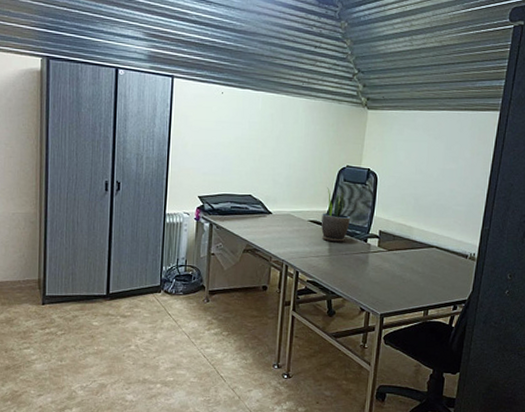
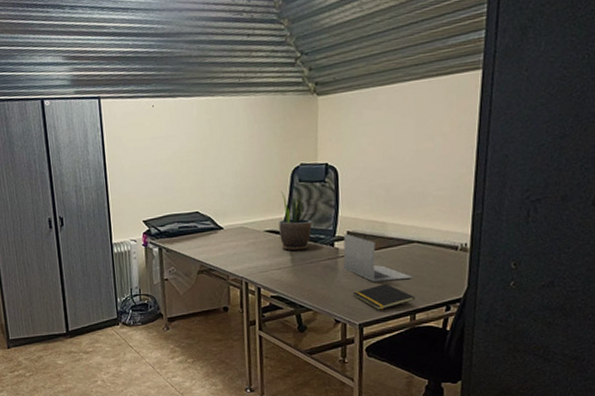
laptop: none [373,232,429,279] -> present [343,233,412,282]
notepad: none [378,280,429,303] -> present [352,284,415,310]

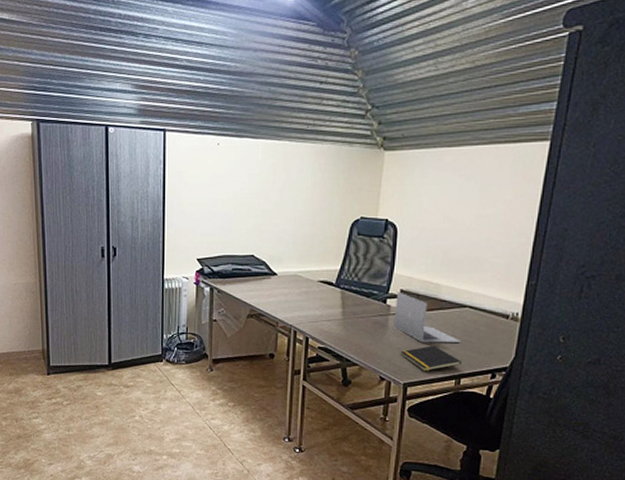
potted plant: present [279,191,312,252] -> none [333,243,367,305]

